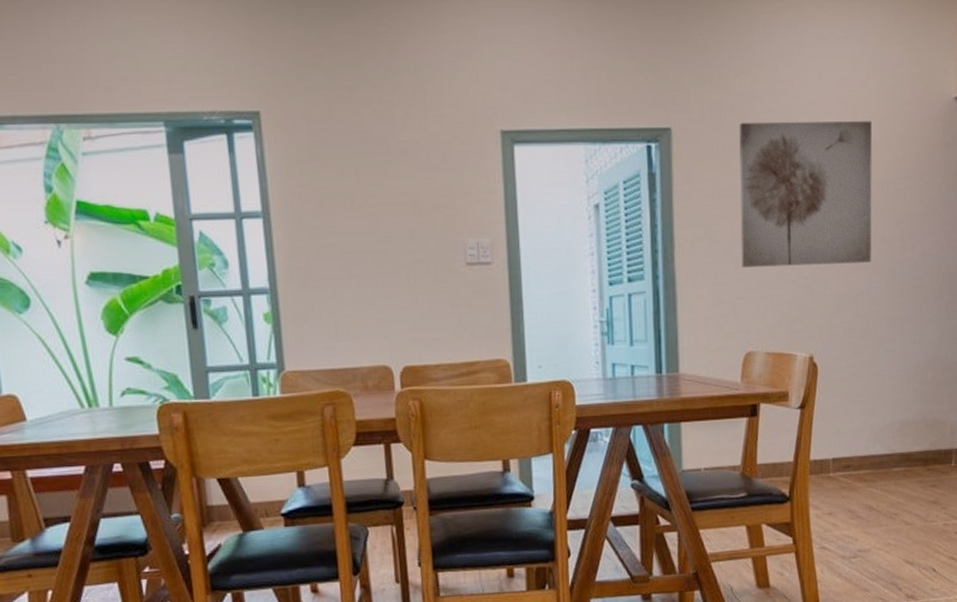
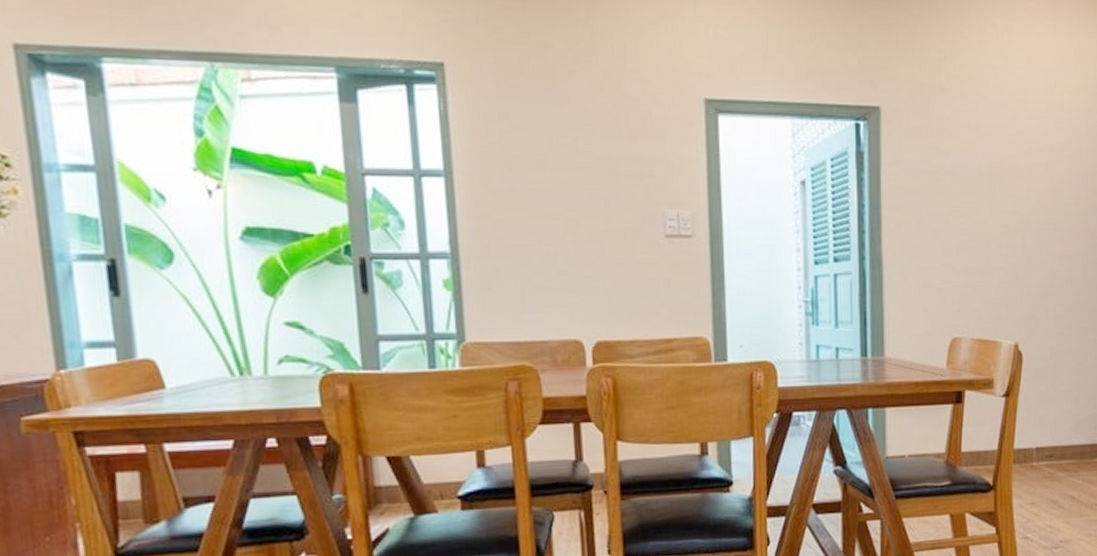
wall art: present [739,121,872,268] -> none [948,105,1078,252]

